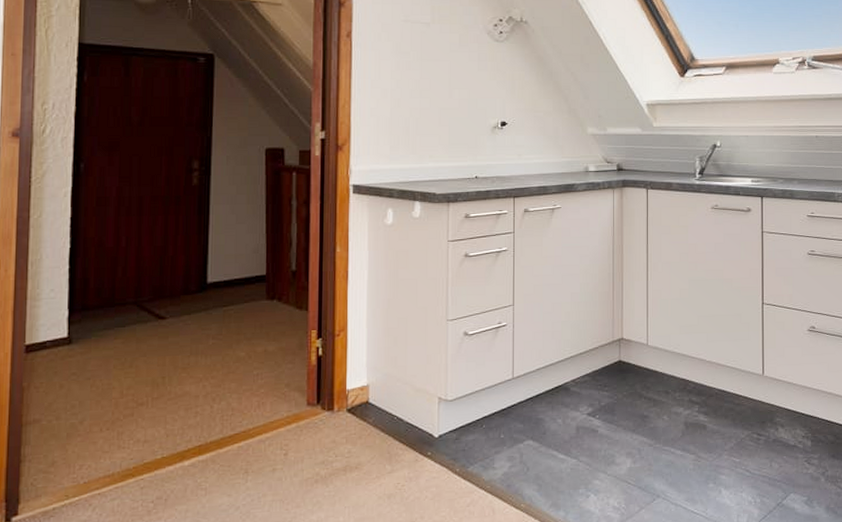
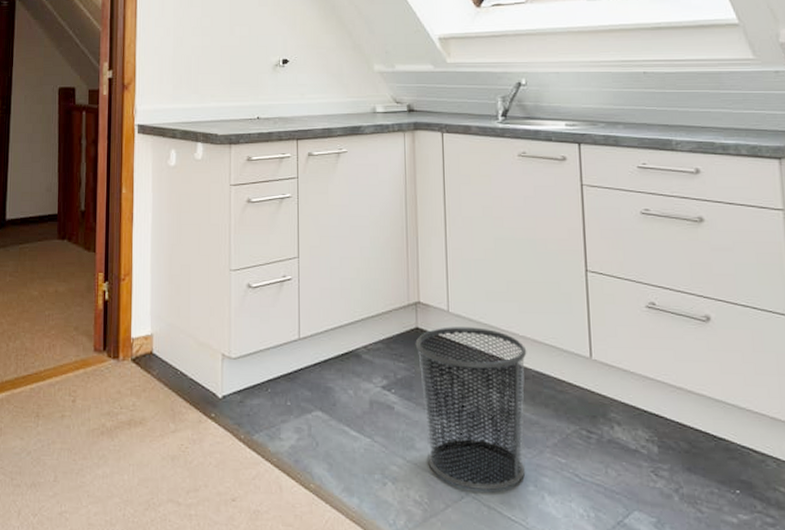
trash can: none [618,356,712,493] -> present [415,327,527,491]

